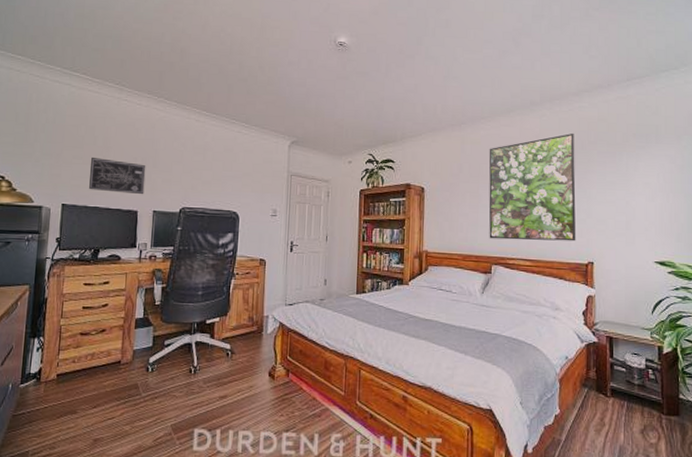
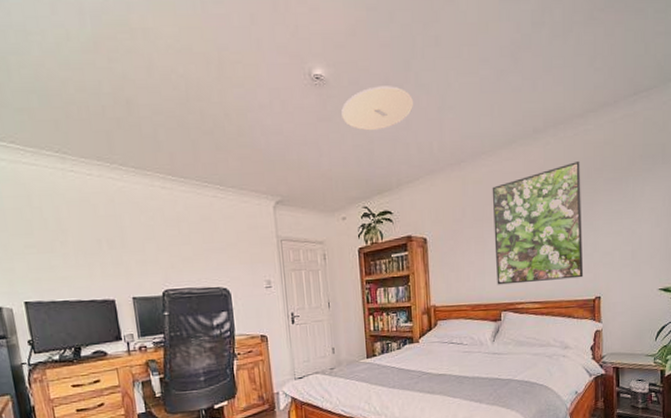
wall art: present [89,156,146,195] -> none [45,243,118,283]
ceiling light: none [358,55,422,91] -> present [341,86,413,131]

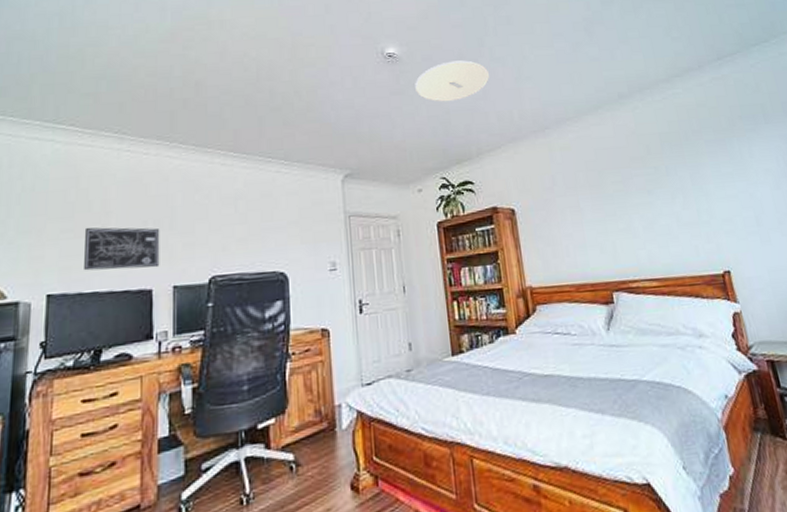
wall art: none [45,243,118,283] -> present [84,227,160,271]
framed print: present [492,160,584,285] -> none [582,123,704,260]

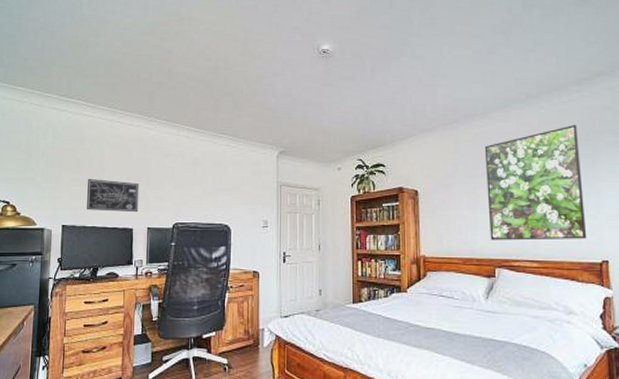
ceiling light: present [415,60,489,102] -> none [343,58,409,95]
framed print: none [582,123,704,260] -> present [484,124,587,241]

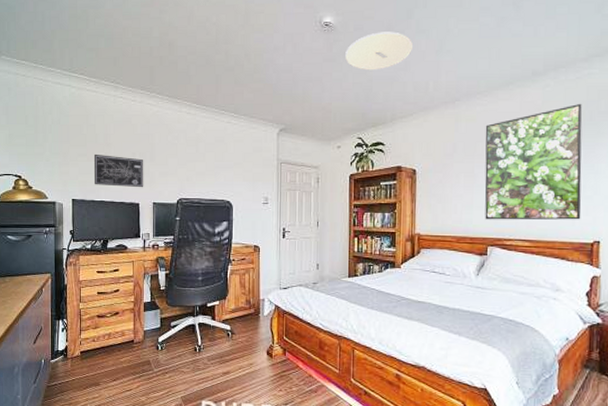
ceiling light: none [343,58,409,95] -> present [345,31,412,71]

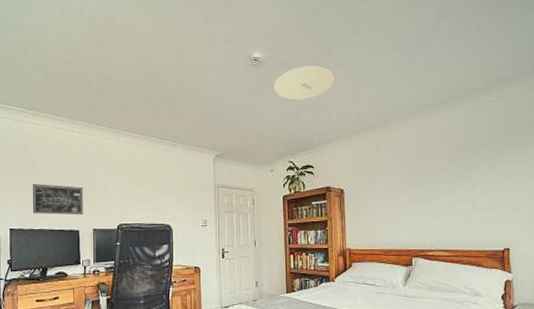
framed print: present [484,103,582,220] -> none [403,126,492,233]

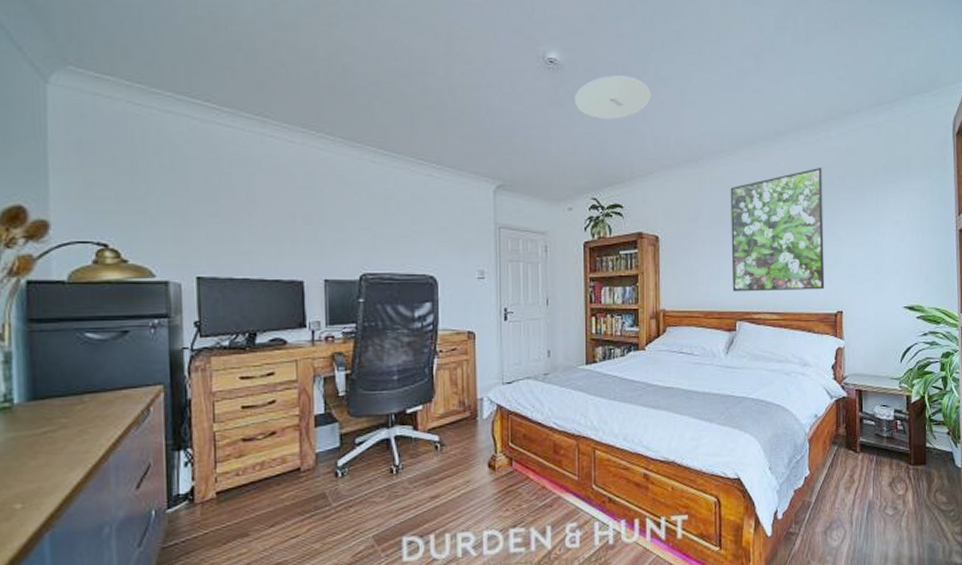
wall art: present [32,183,84,215] -> none [230,213,310,260]
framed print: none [403,126,492,233] -> present [730,167,825,292]

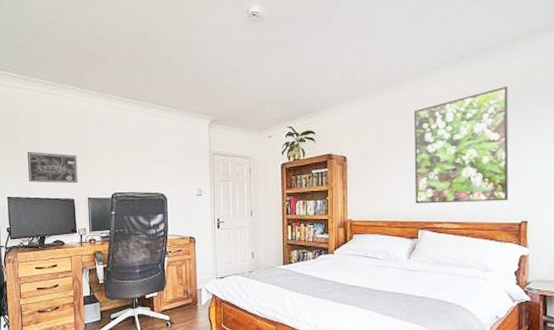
wall art: none [230,213,310,260] -> present [27,151,78,184]
ceiling light: present [575,75,651,120] -> none [273,19,340,60]

